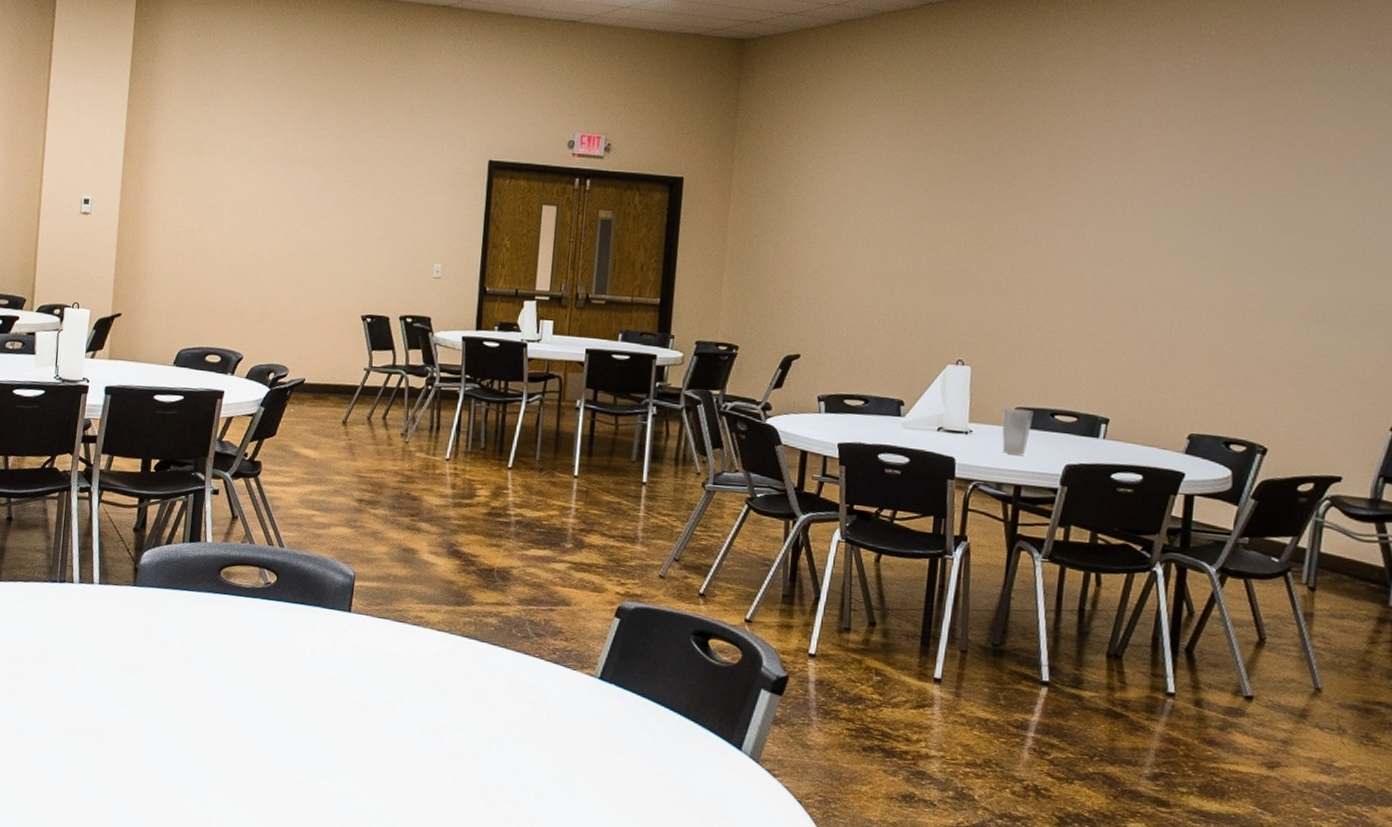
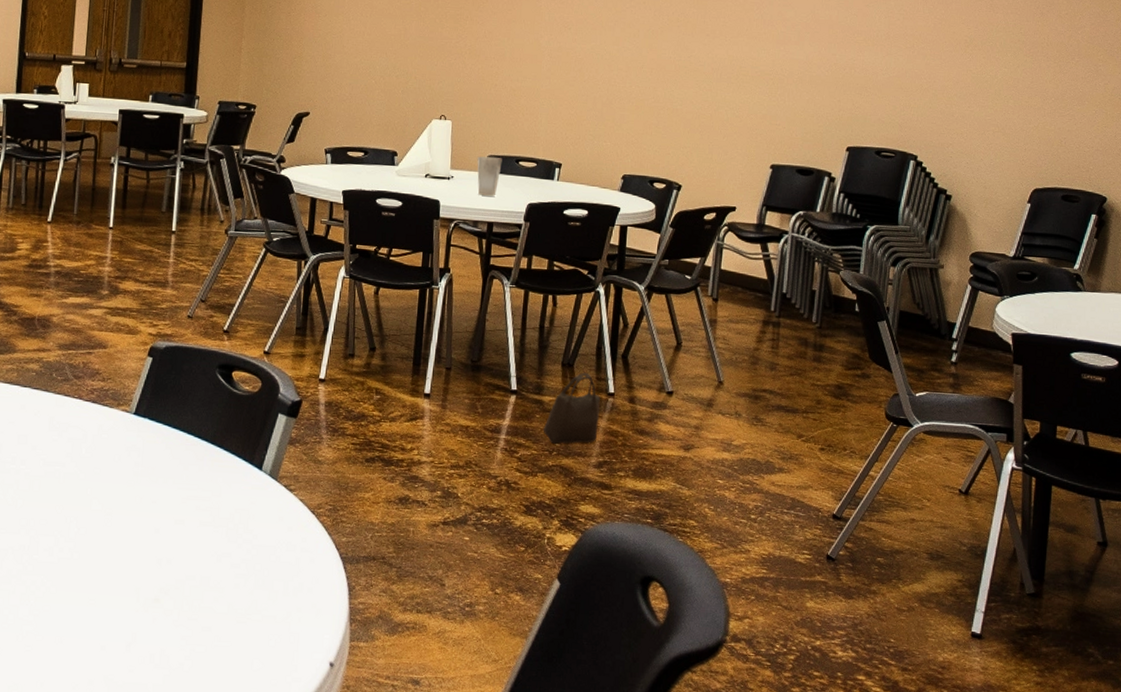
handbag: none [1081,666,1156,750] -> present [543,372,600,444]

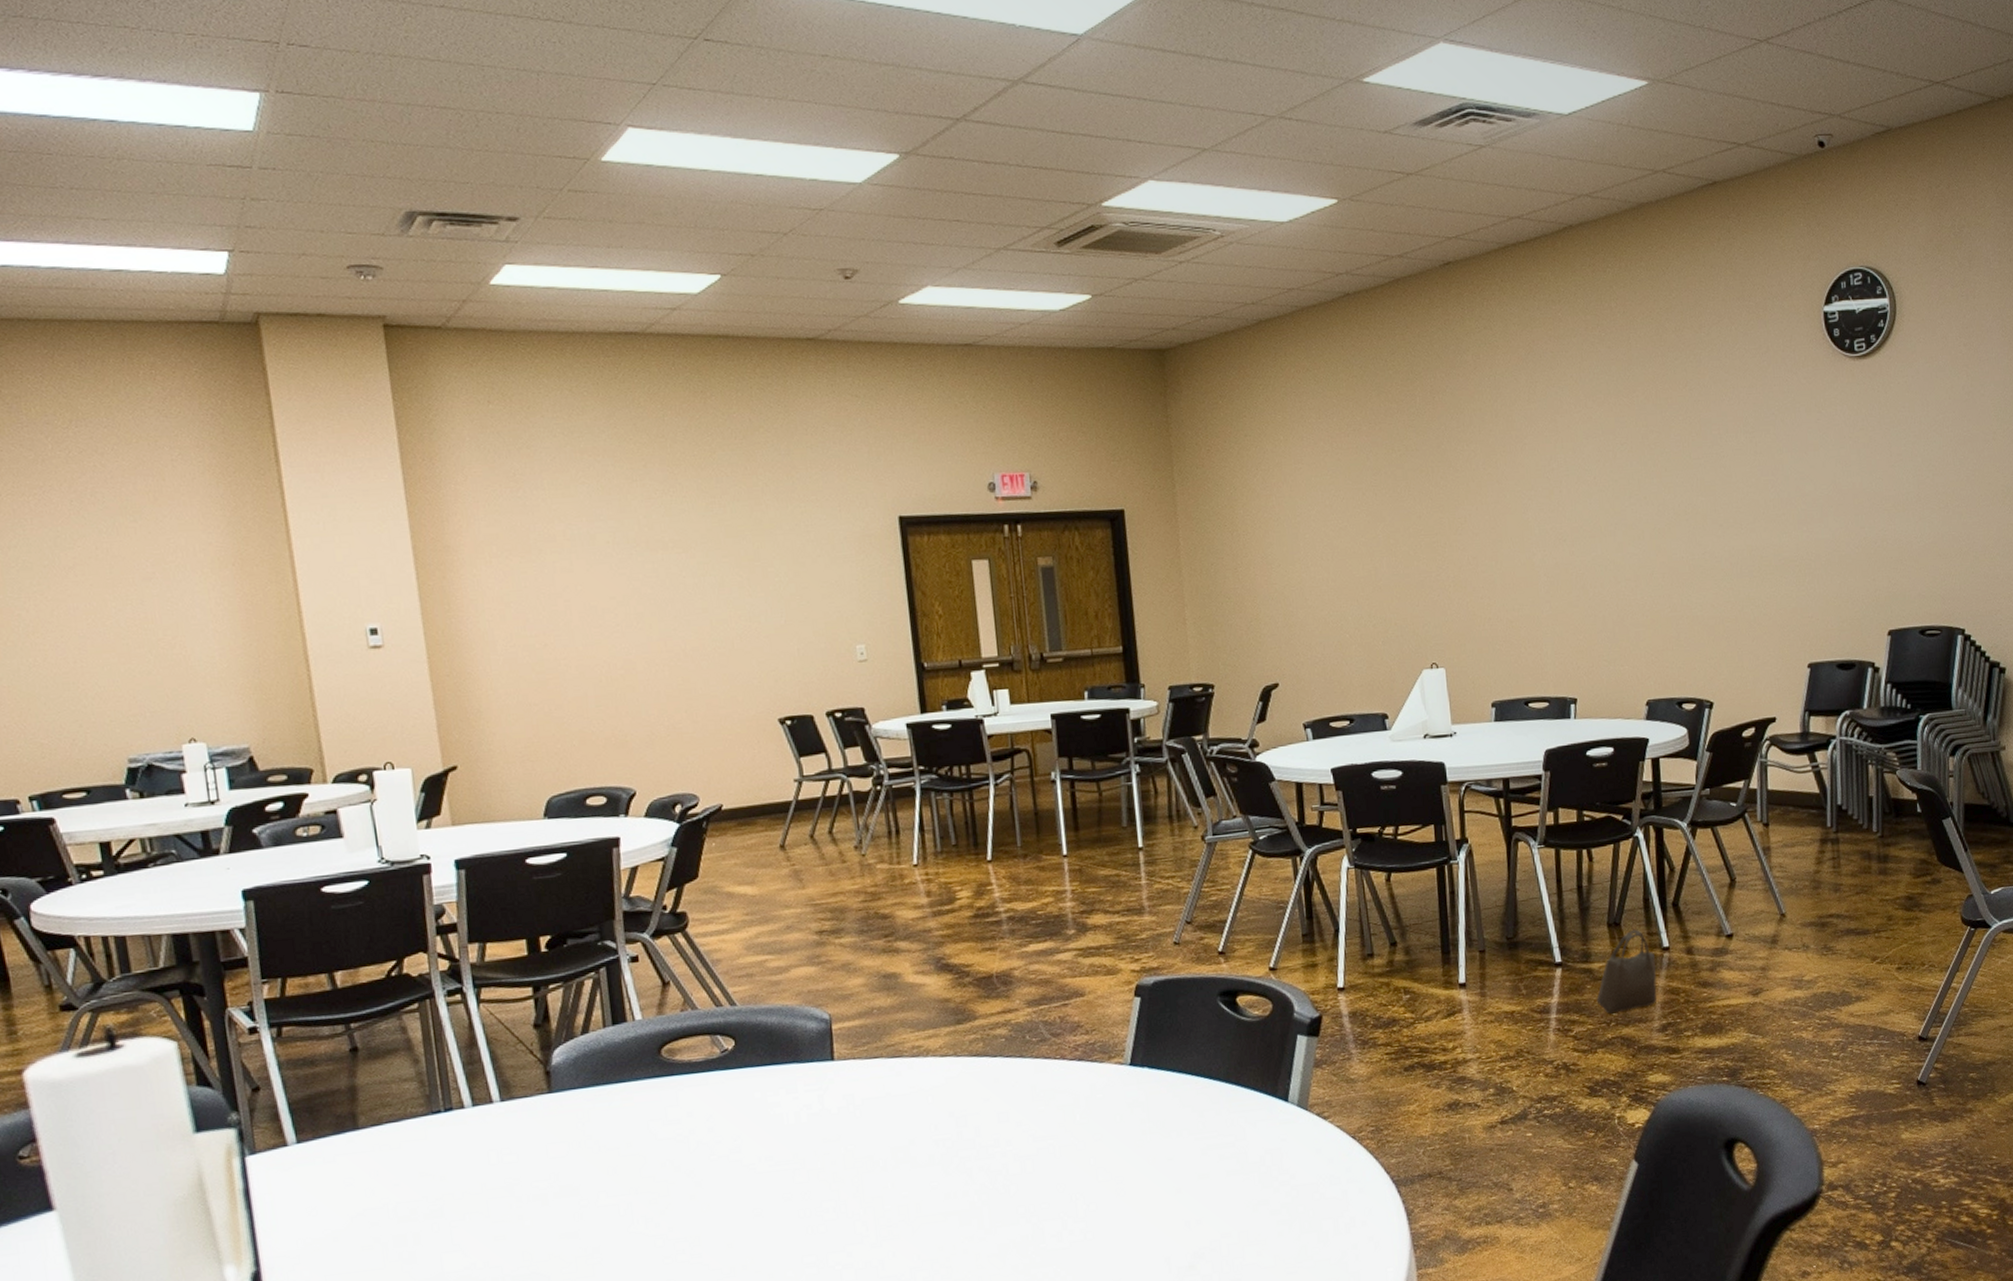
cup: present [477,156,502,196] -> none [1480,702,1510,749]

